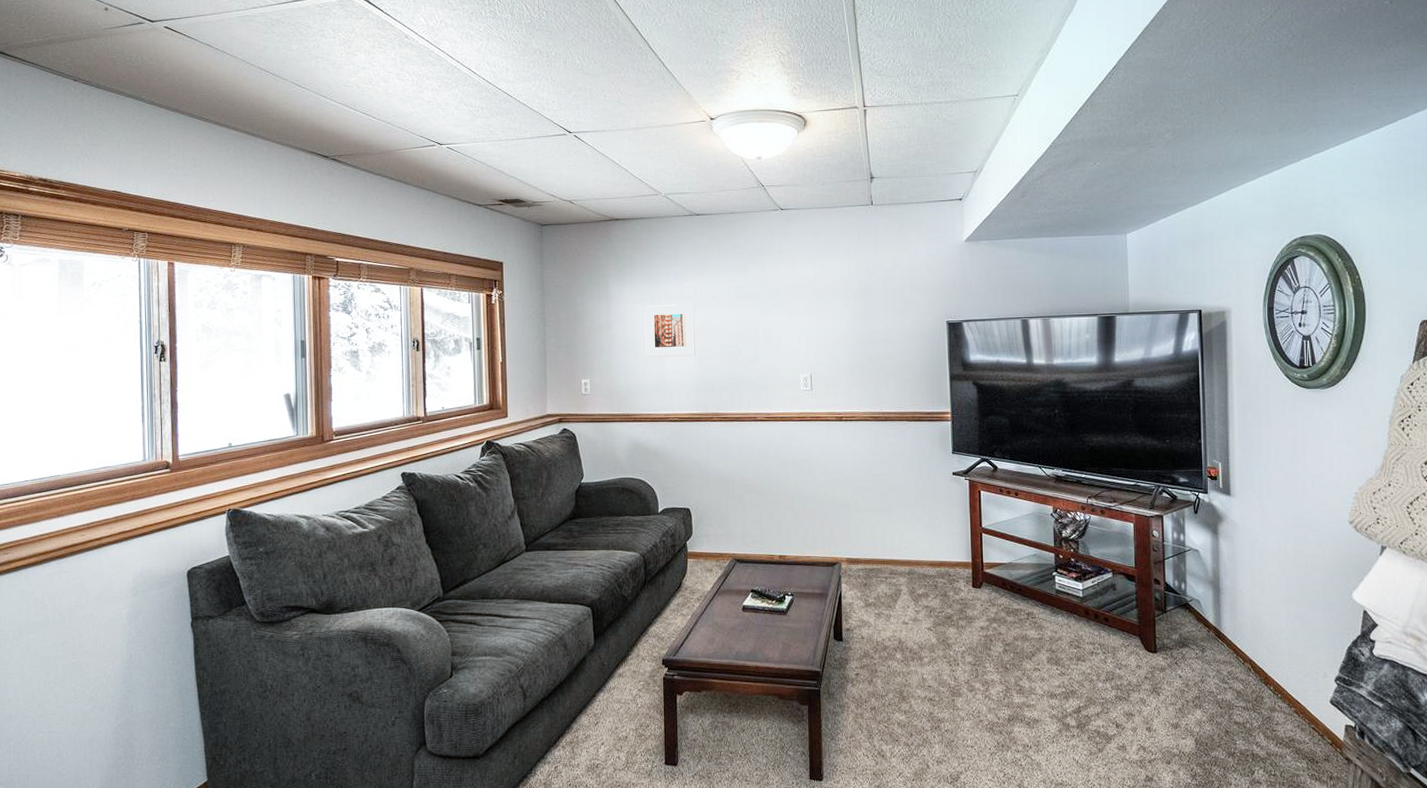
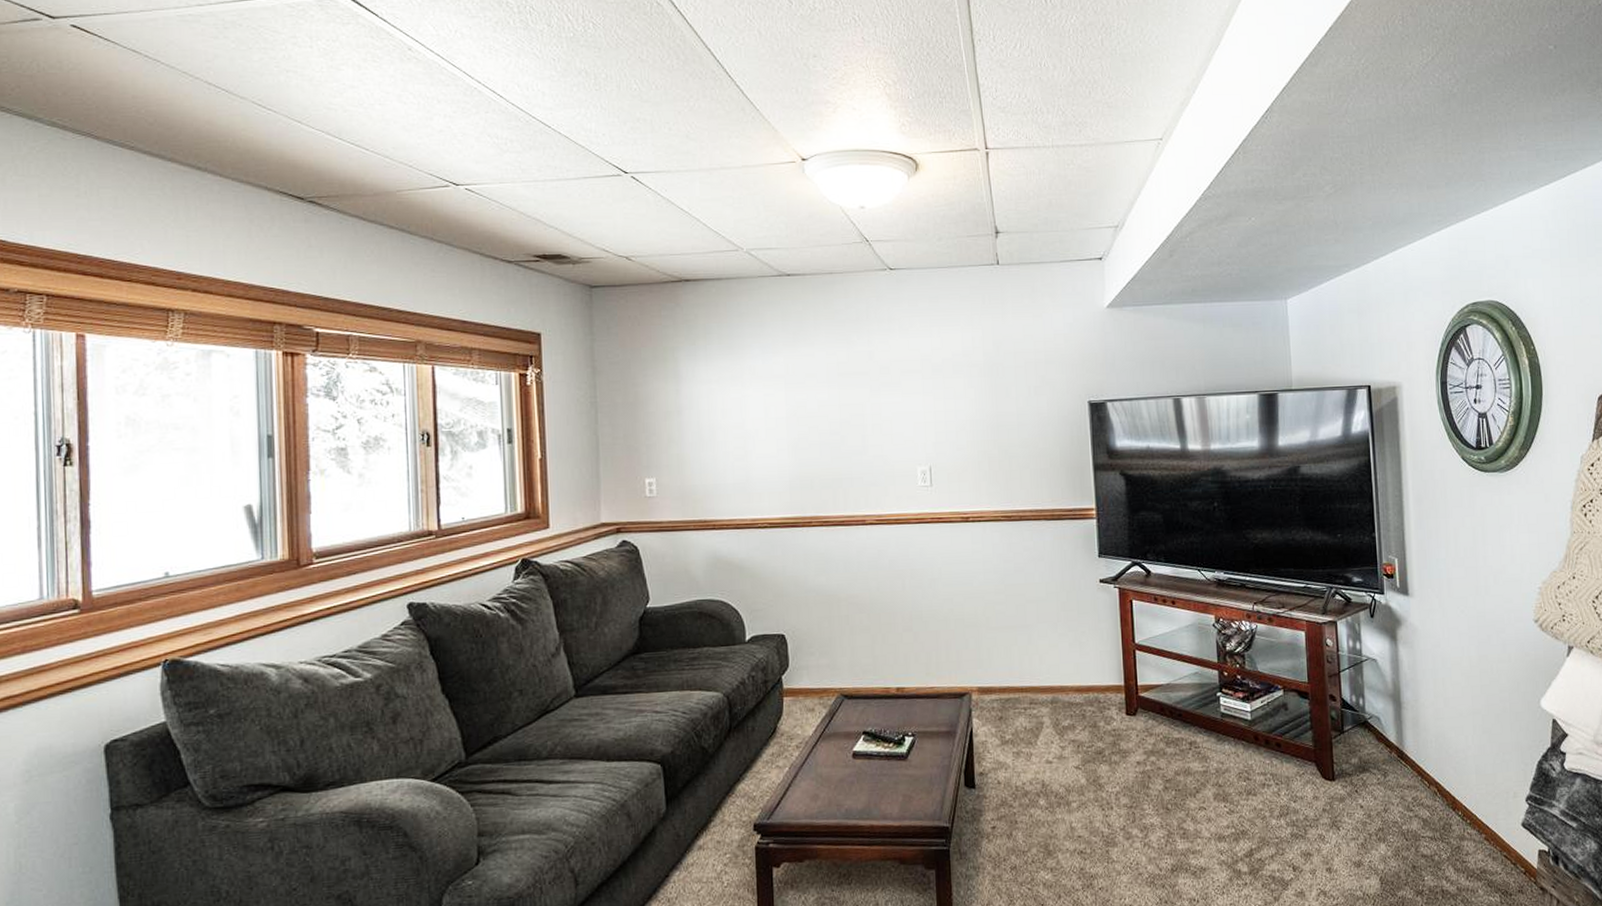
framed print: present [644,304,696,357] -> none [724,384,789,450]

